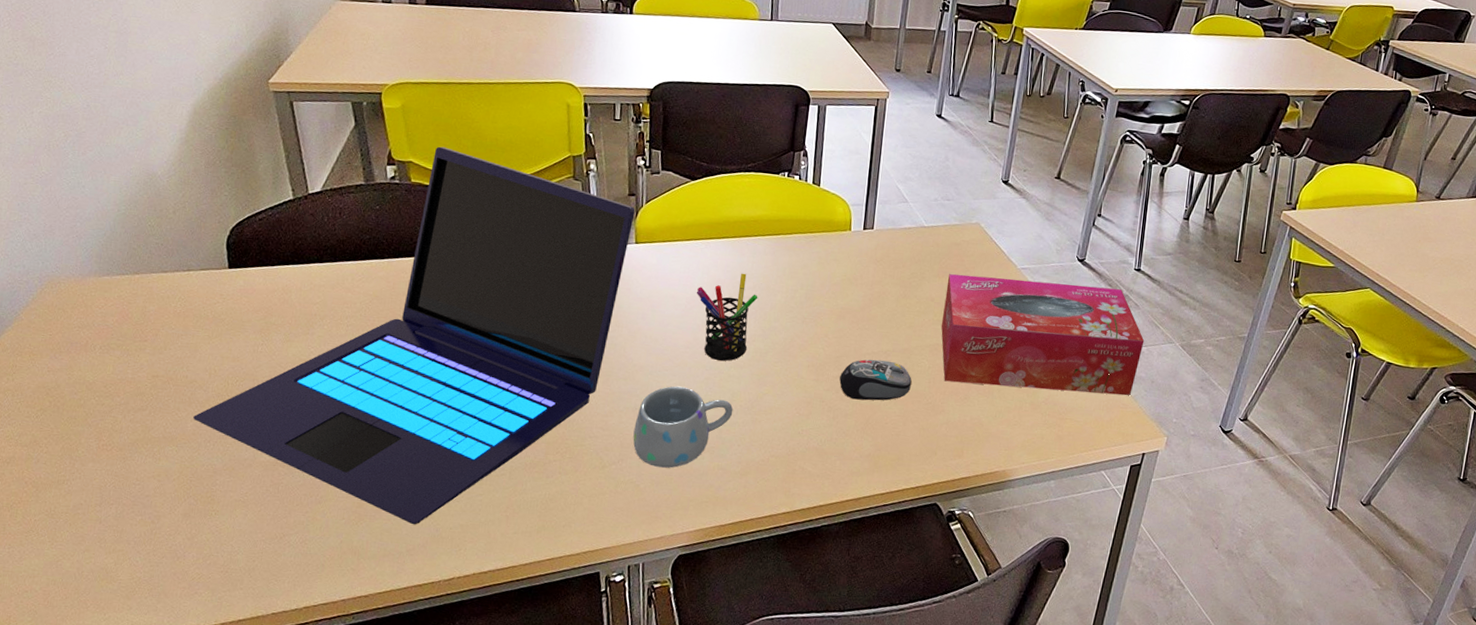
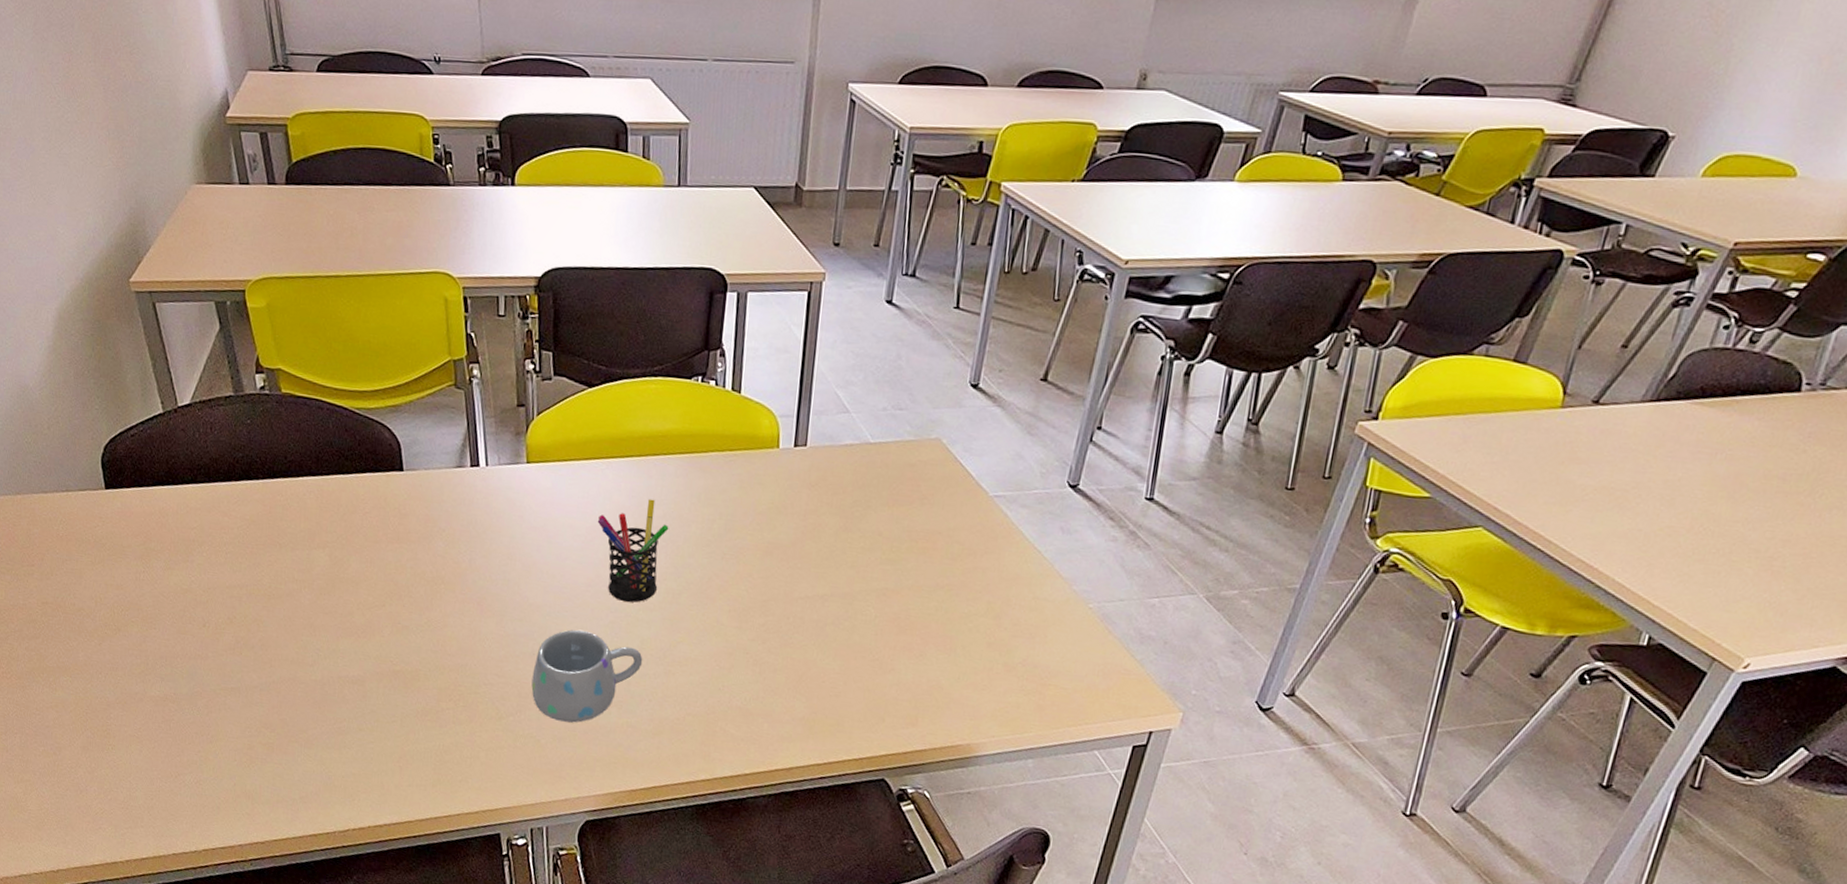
laptop: present [193,146,635,525] -> none [84,351,526,771]
computer mouse: present [839,359,912,401] -> none [766,604,855,655]
tissue box: present [941,273,1145,396] -> none [890,501,1156,660]

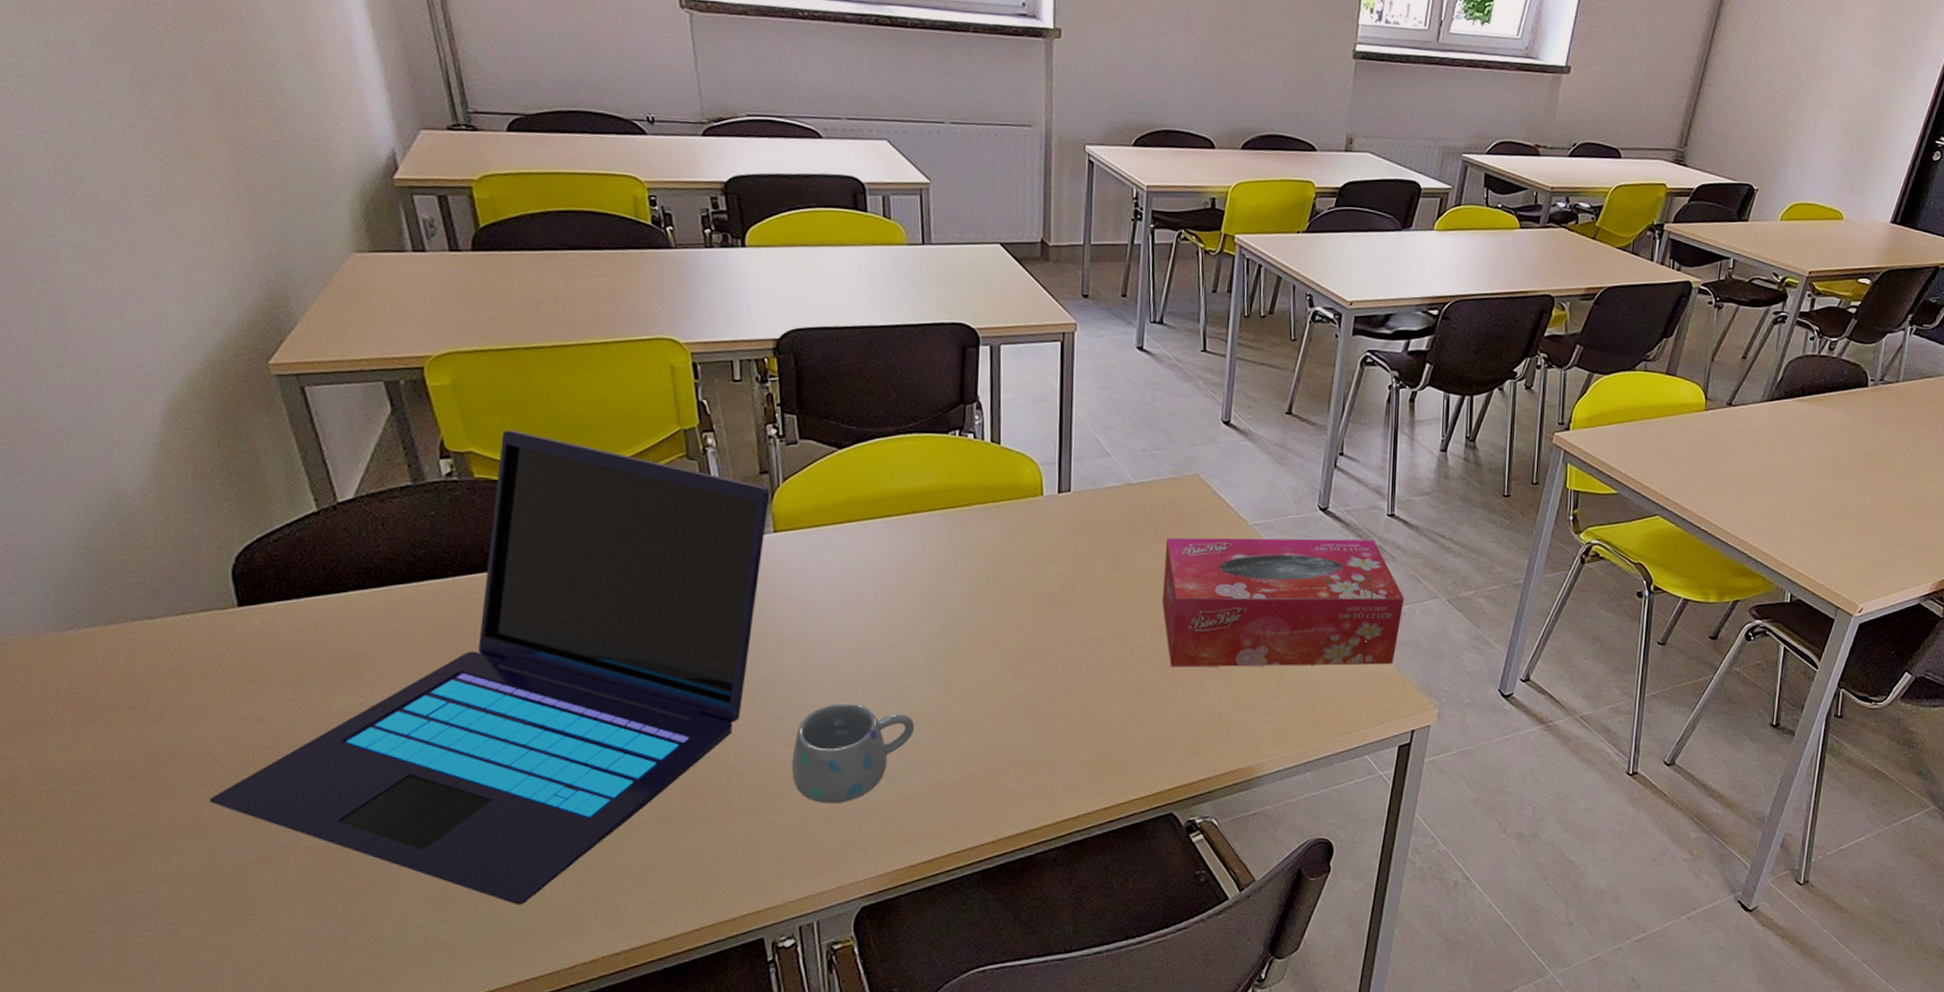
laptop: none [84,351,526,771] -> present [210,430,770,906]
pen holder: present [597,499,669,603] -> none [856,558,935,668]
tissue box: none [890,501,1156,660] -> present [1162,537,1405,668]

